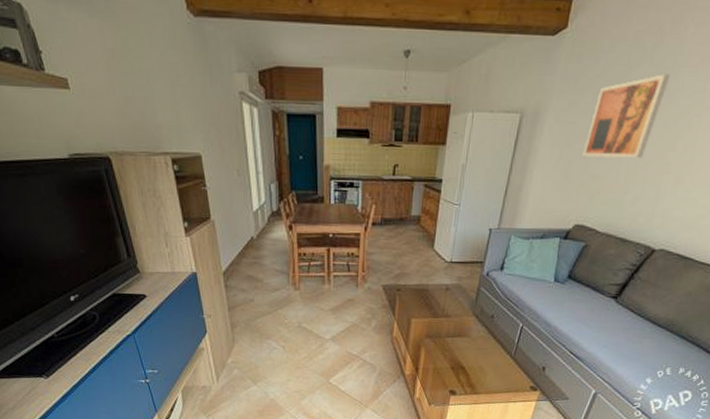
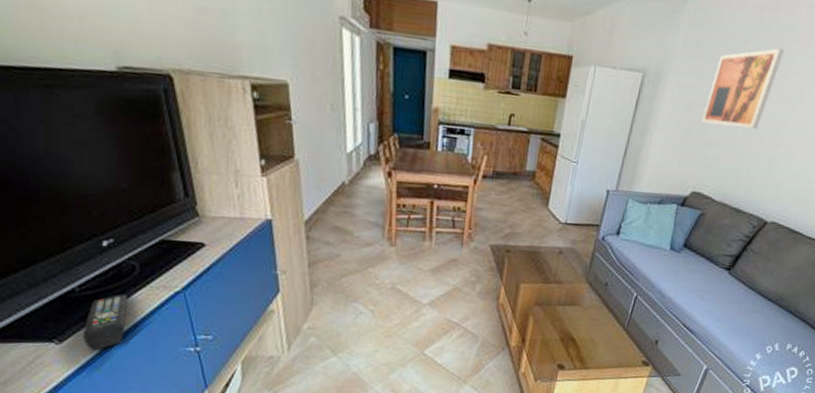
remote control: none [63,338,93,383] -> present [83,294,128,351]

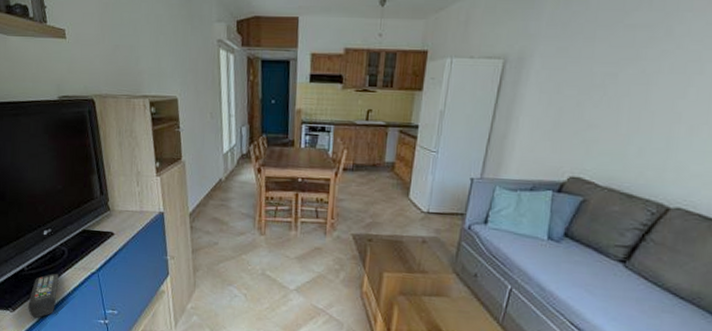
wall art: present [701,48,784,129] -> none [575,18,673,106]

